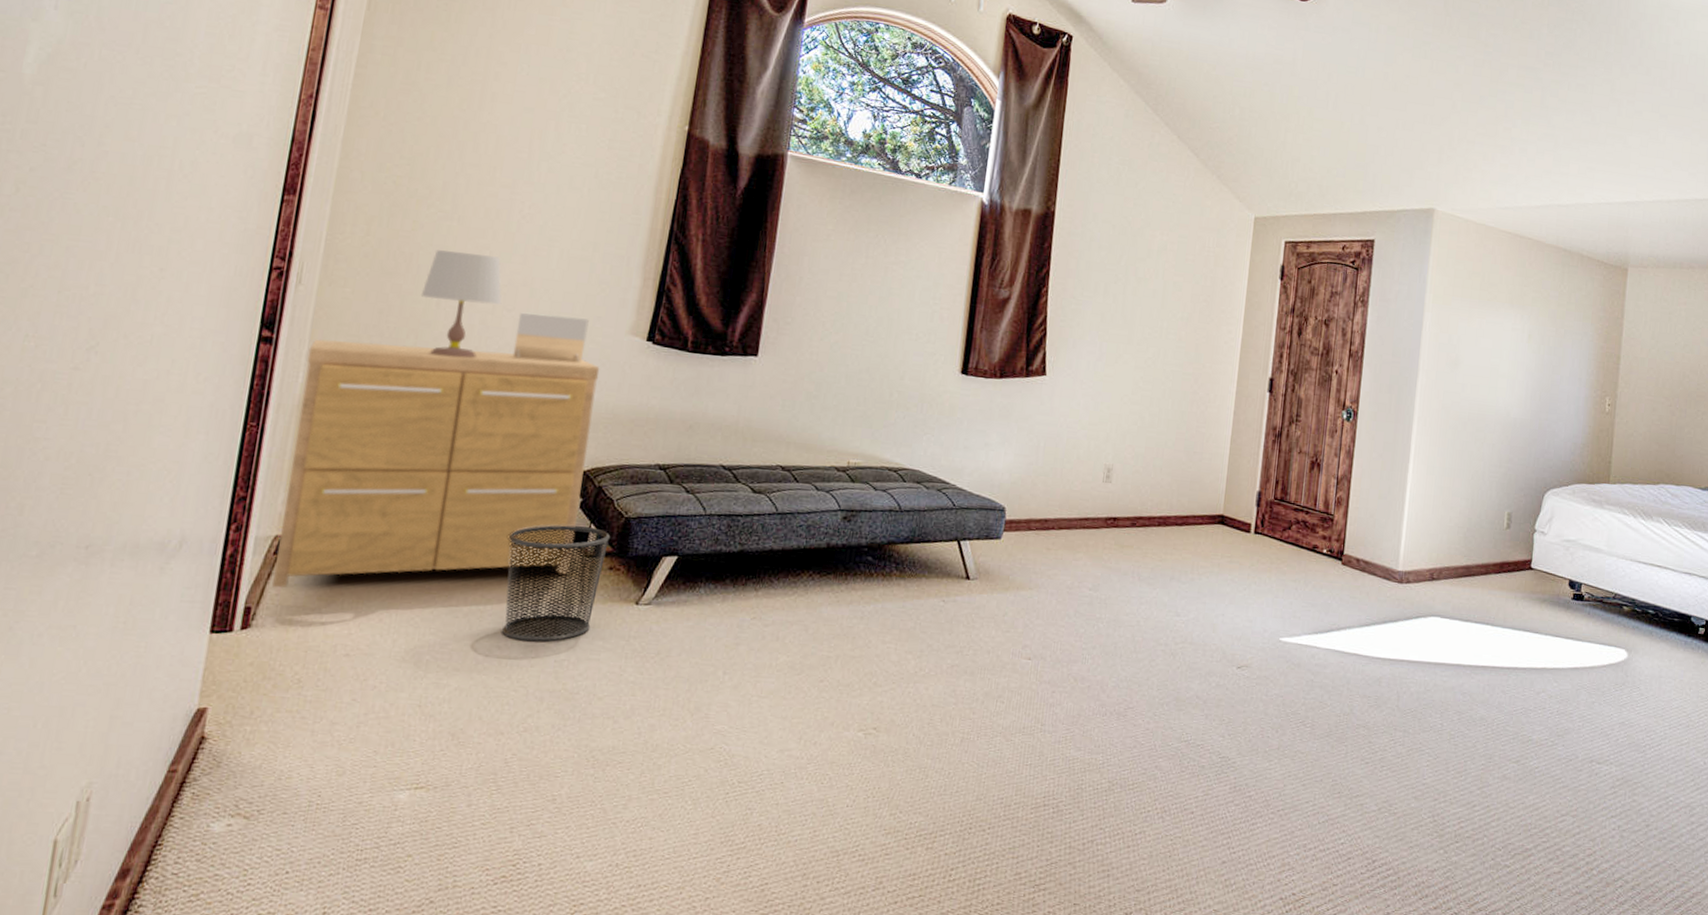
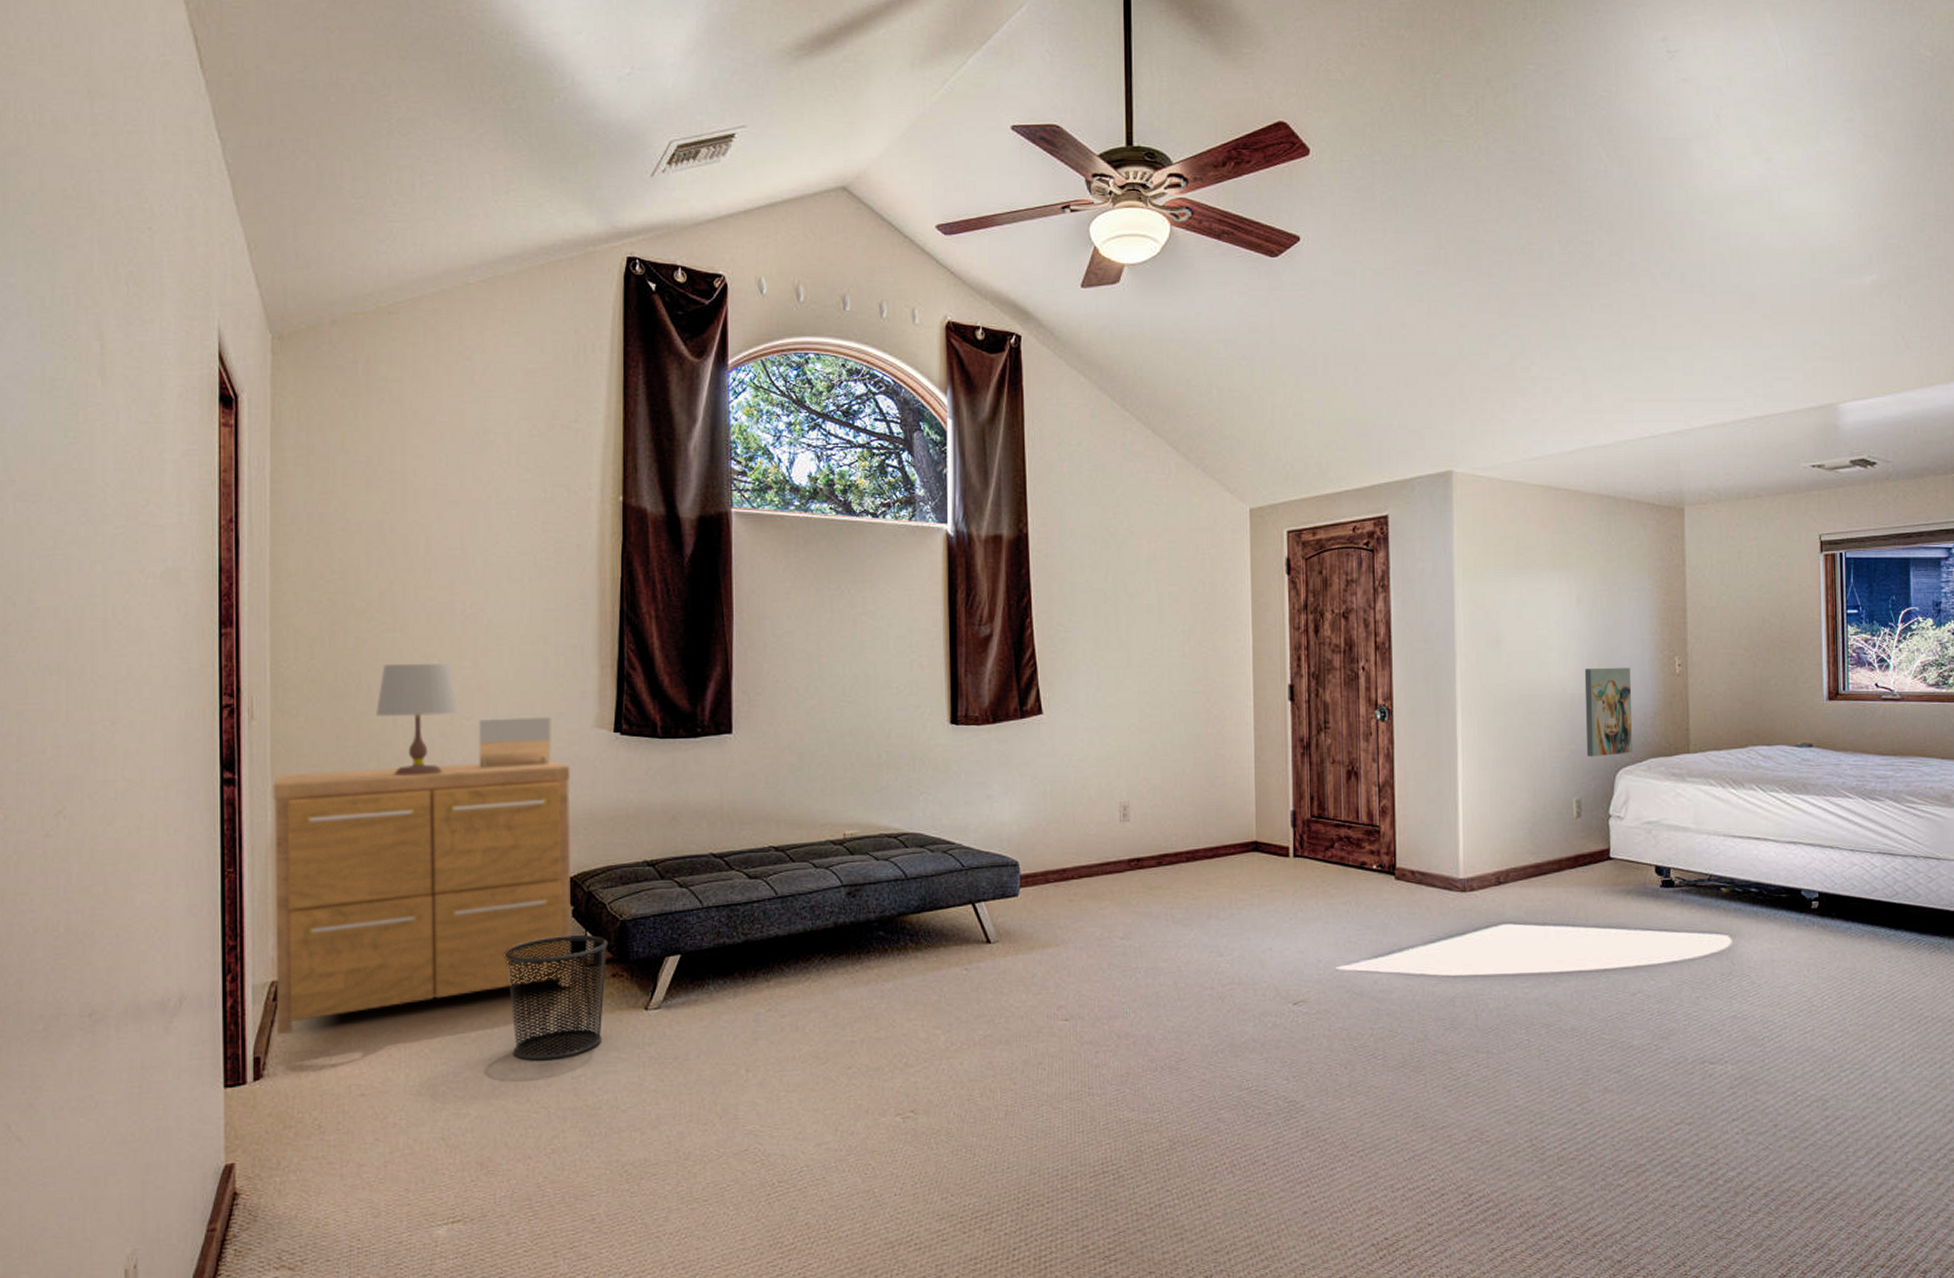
wall art: none [1521,398,1568,478] -> present [1584,667,1633,757]

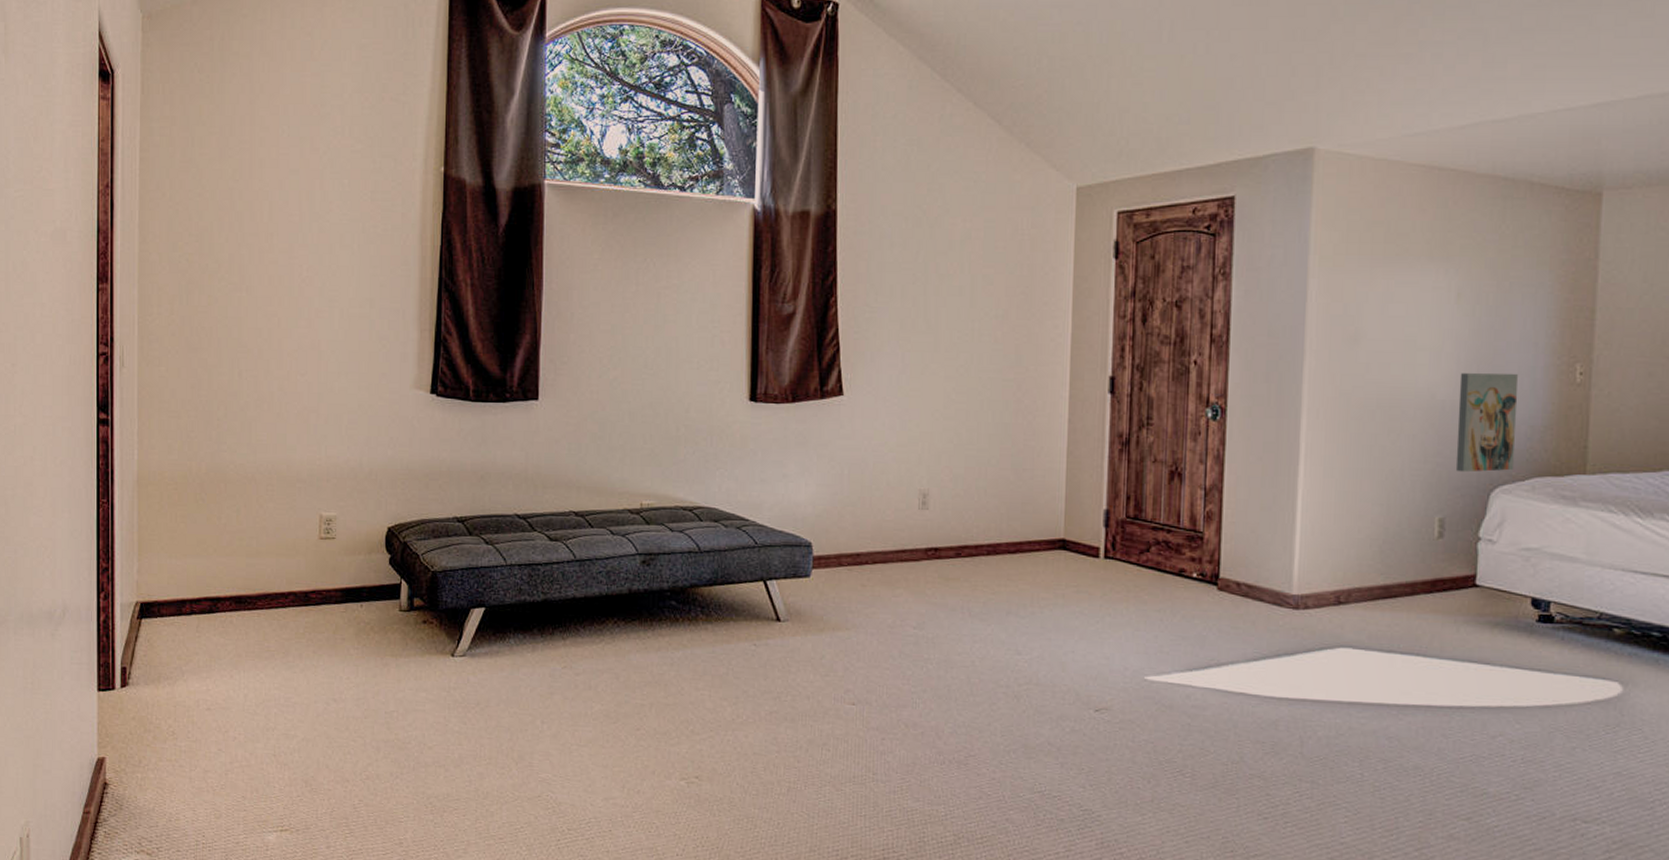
dresser: present [273,759,572,1035] -> none [139,416,391,650]
table lamp: present [375,664,459,776] -> none [224,322,295,425]
photo frame: present [478,716,552,768] -> none [311,374,375,422]
waste bin: present [504,934,609,1061] -> none [329,581,421,695]

